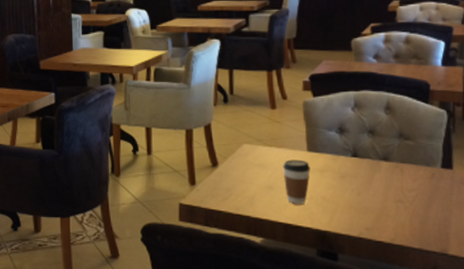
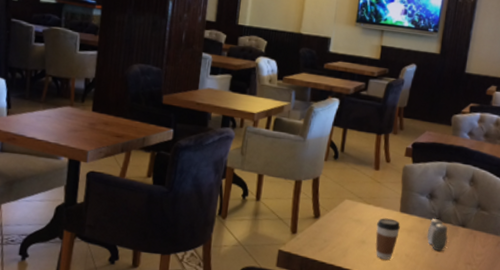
salt and pepper shaker: none [343,155,369,191] -> present [426,219,448,252]

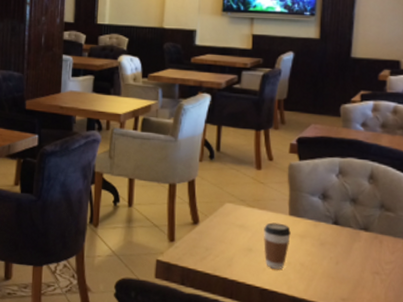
salt and pepper shaker: present [426,219,448,252] -> none [323,222,348,260]

